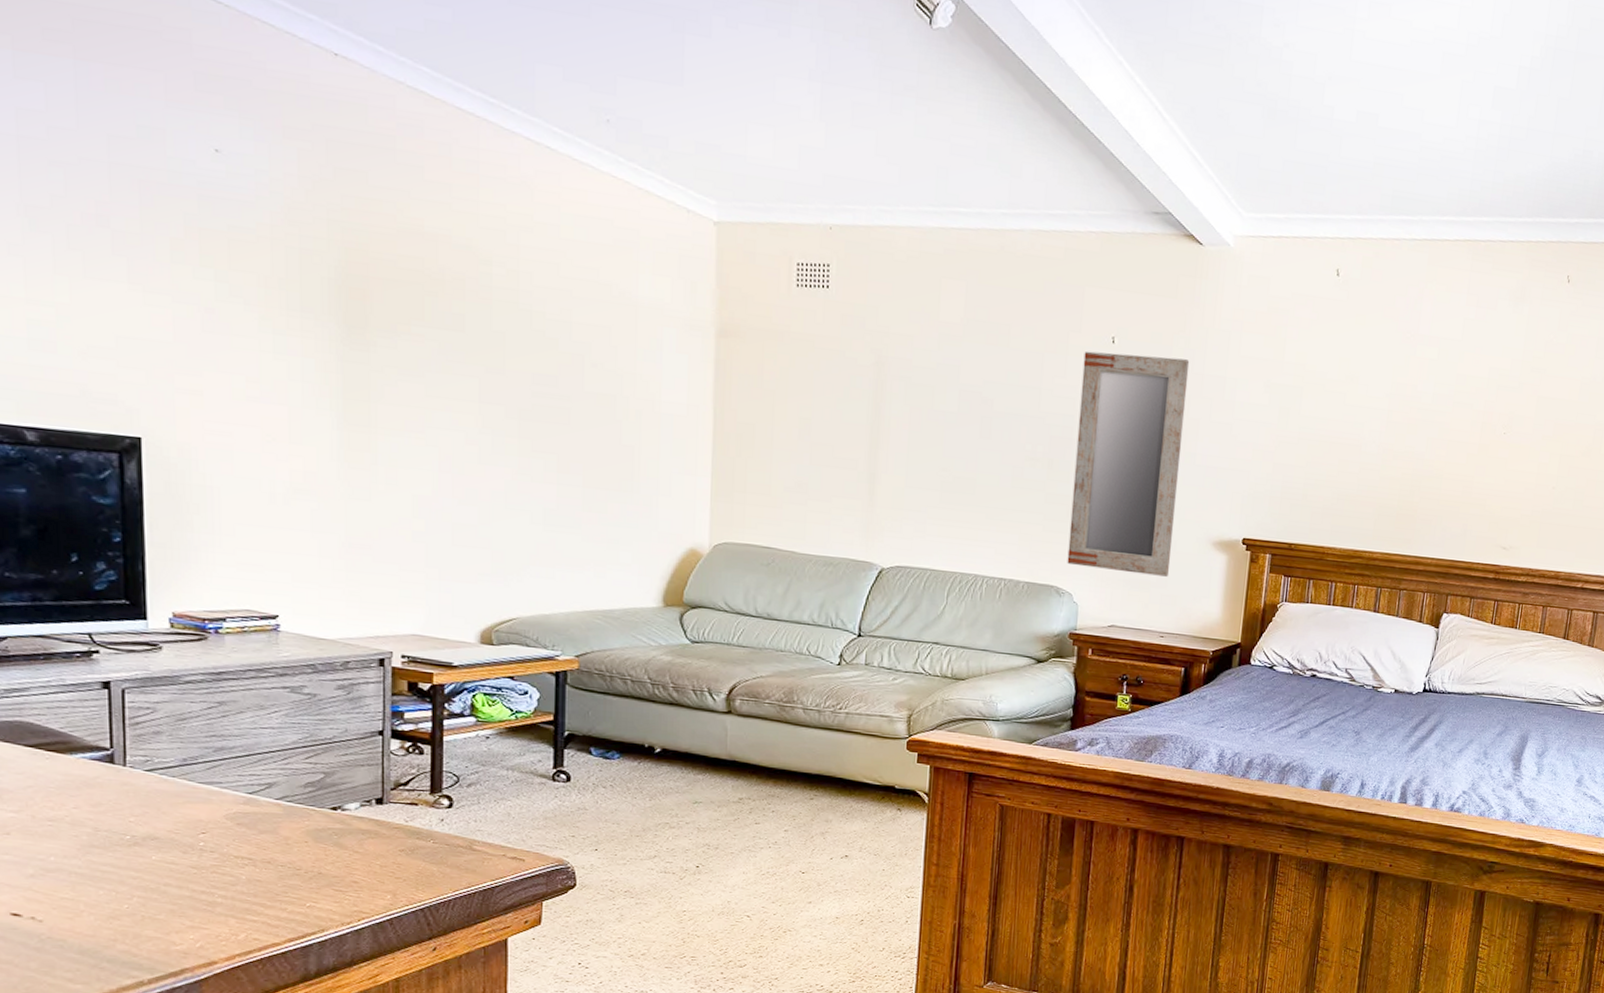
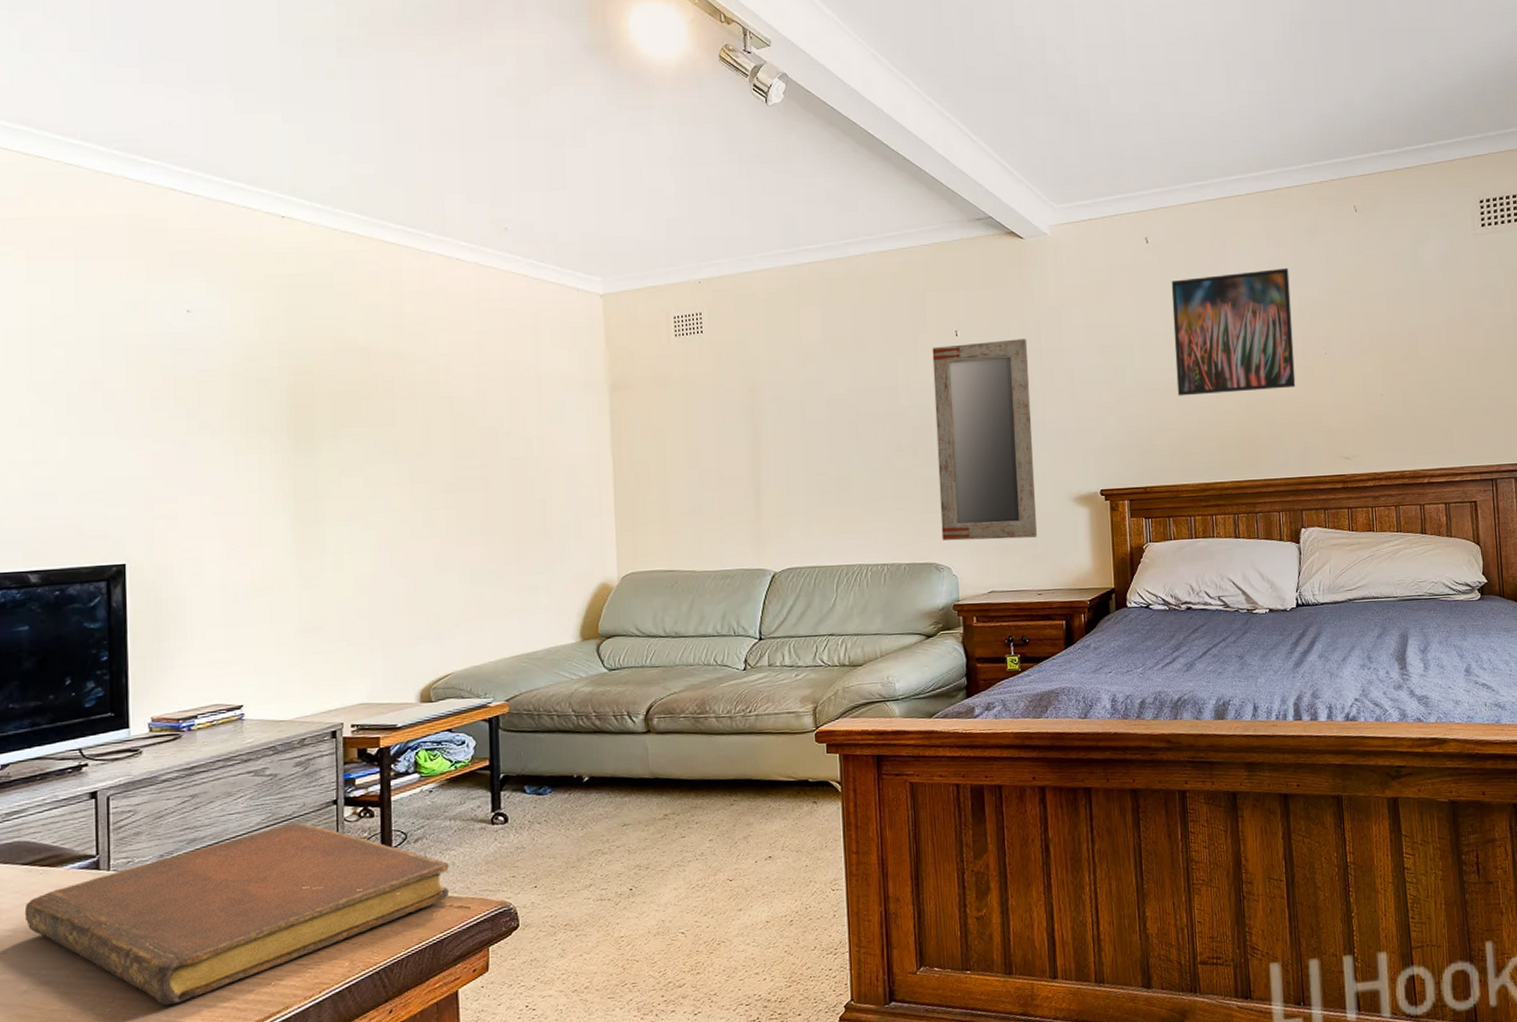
notebook: none [29,748,503,911] -> present [24,823,450,1006]
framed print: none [1341,323,1484,464] -> present [1171,267,1296,396]

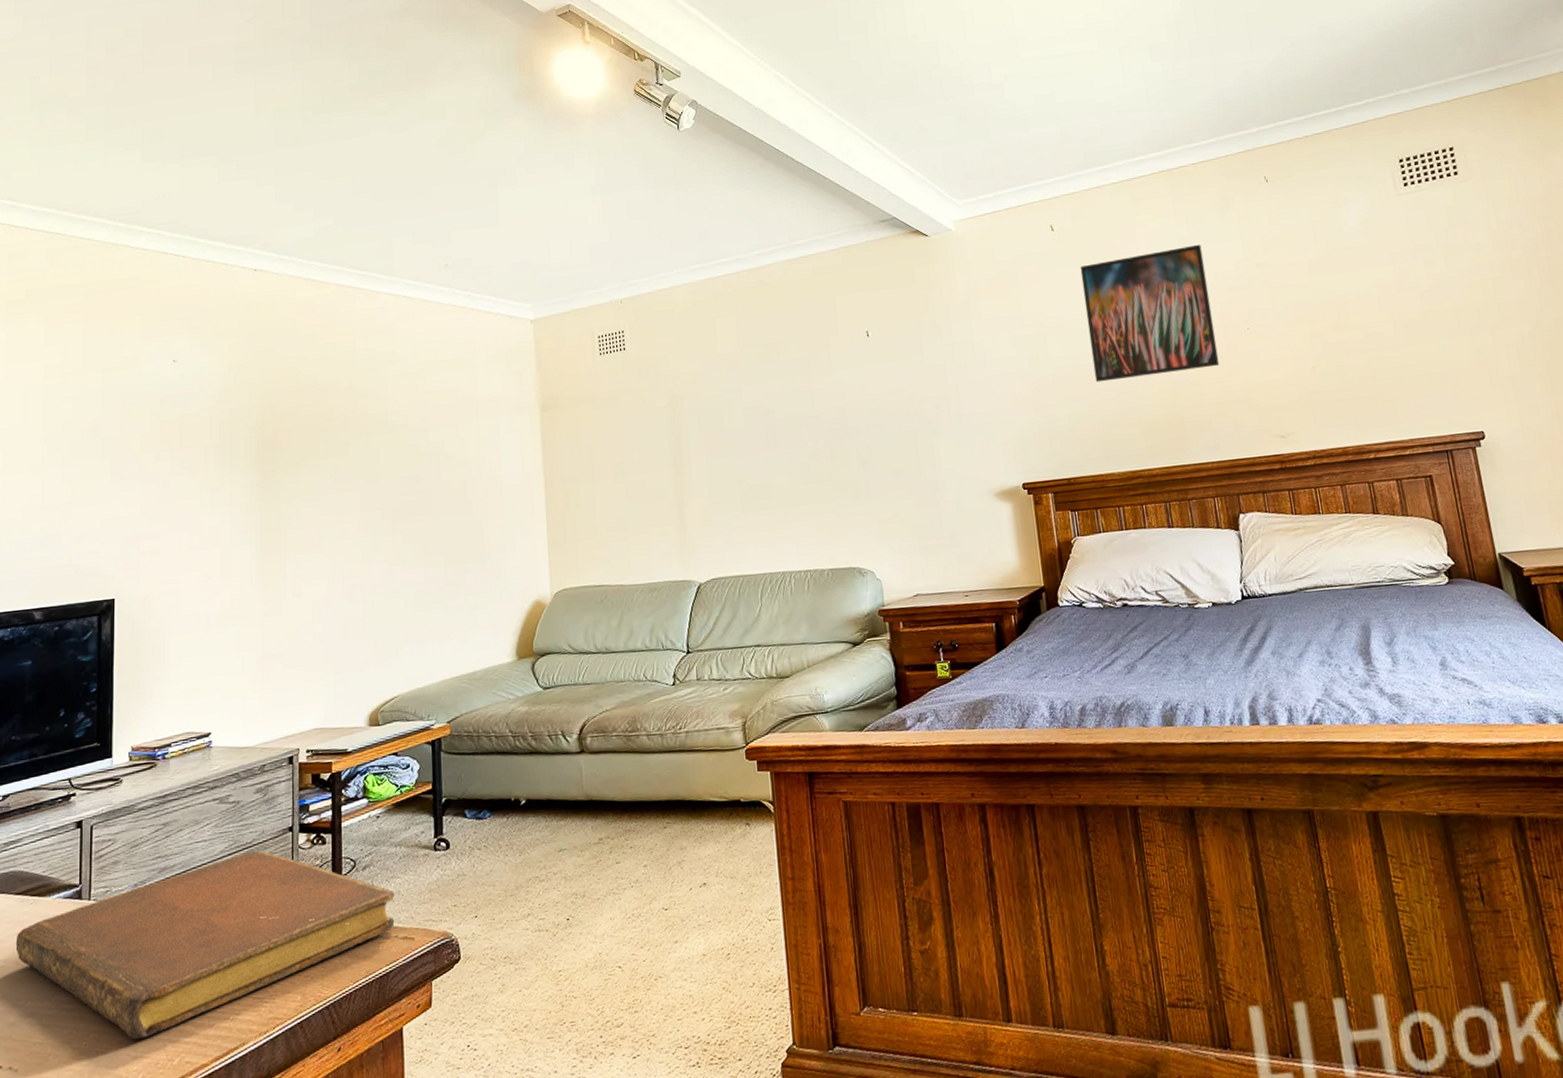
home mirror: present [932,339,1038,541] -> none [844,334,961,544]

